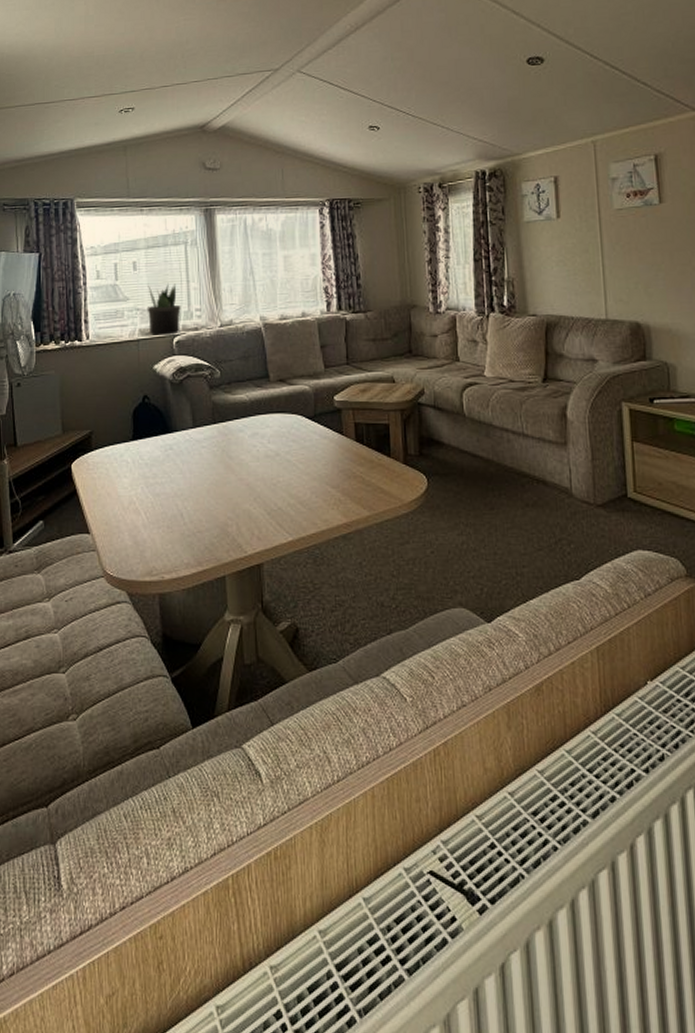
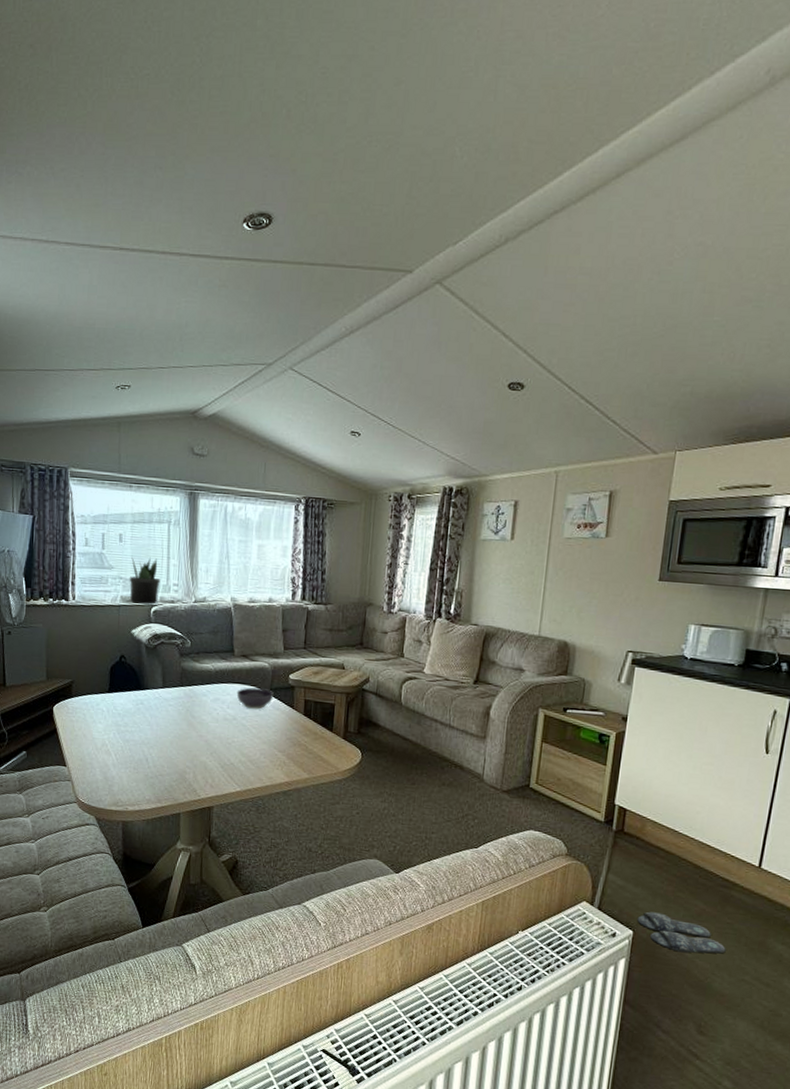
bowl: none [277,415,319,440] -> present [236,687,274,709]

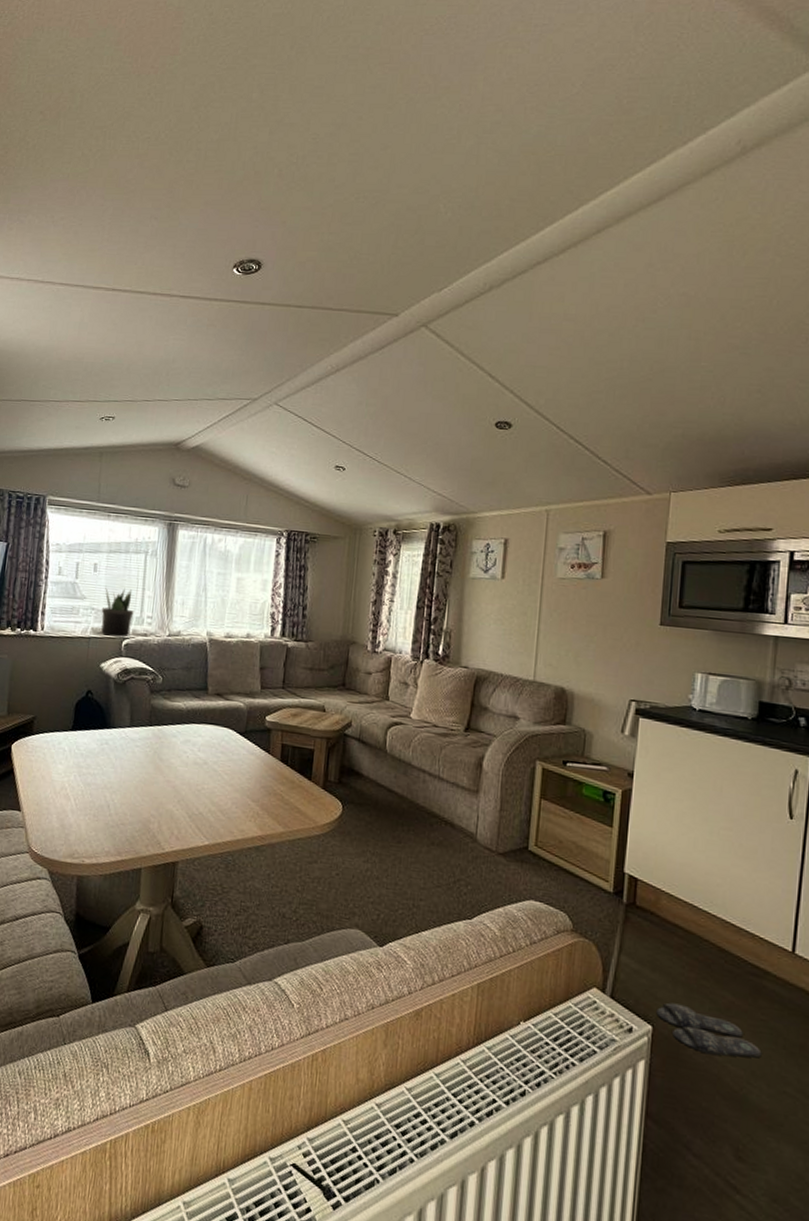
bowl: present [236,687,274,709] -> none [208,729,249,753]

